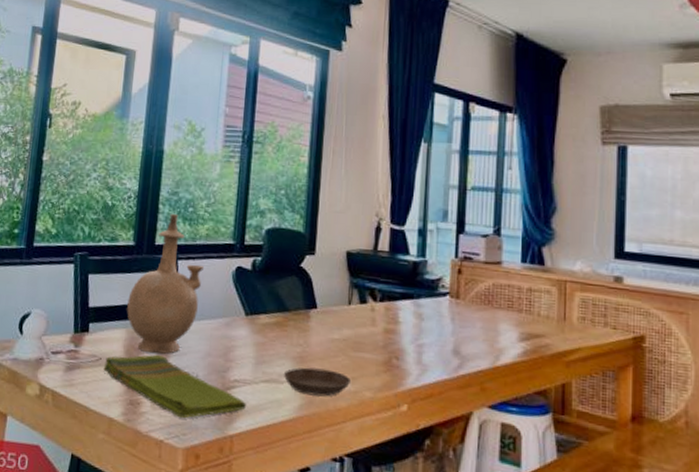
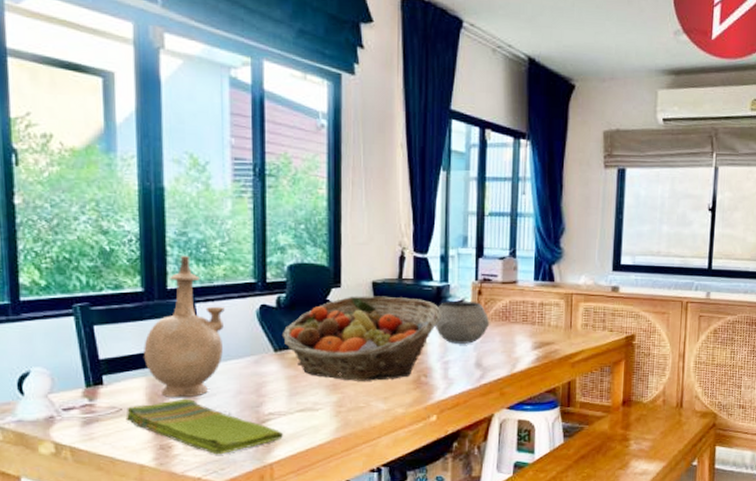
fruit basket: none [254,264,417,359] -> present [281,296,441,381]
saucer: present [284,367,350,397] -> none [319,393,383,418]
bowl: none [409,278,470,327] -> present [434,302,490,344]

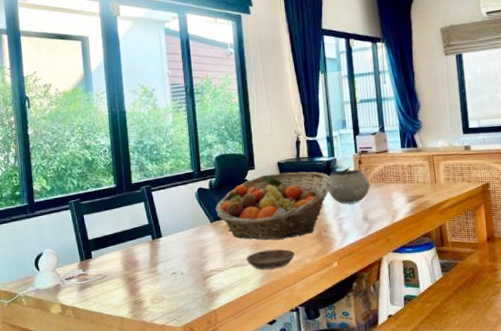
dish towel: present [125,399,284,455] -> none [109,264,223,306]
vase: present [144,255,225,398] -> none [118,157,174,264]
saucer: none [319,393,383,418] -> present [246,249,295,270]

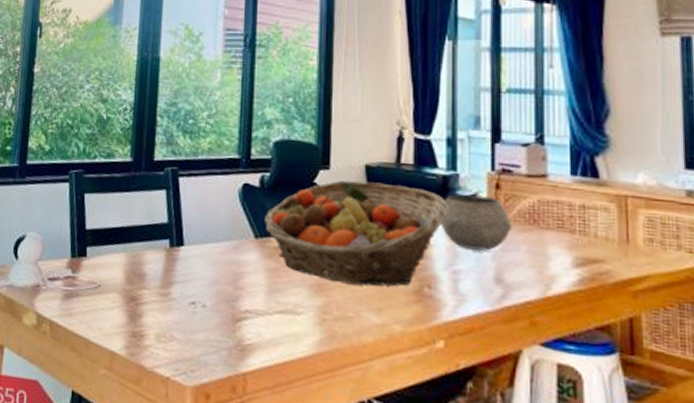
saucer: present [246,249,295,270] -> none [301,296,376,331]

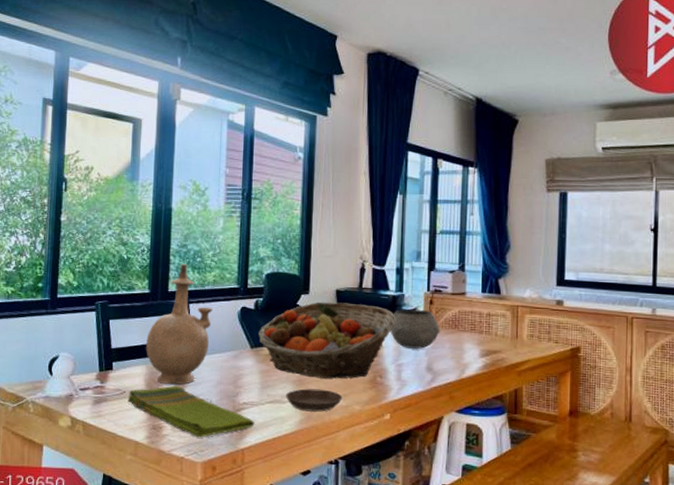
dish towel: none [103,282,261,353] -> present [127,386,255,438]
vase: none [126,126,207,281] -> present [146,263,212,385]
saucer: none [301,296,376,331] -> present [286,388,342,412]

